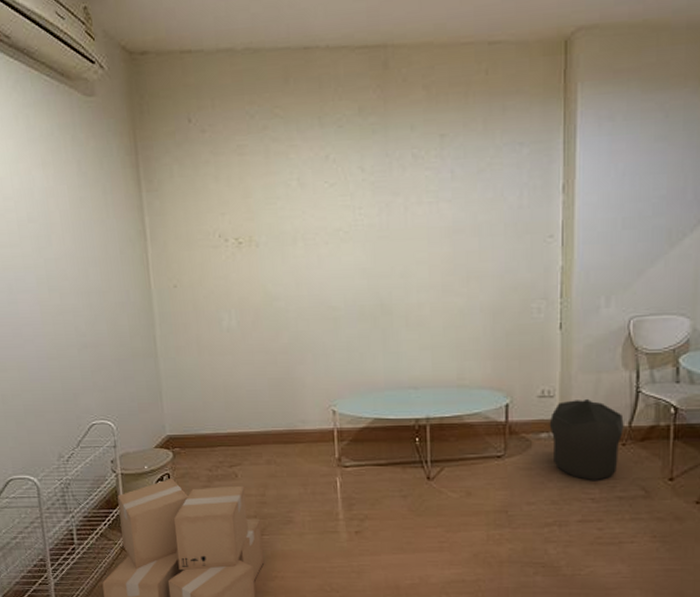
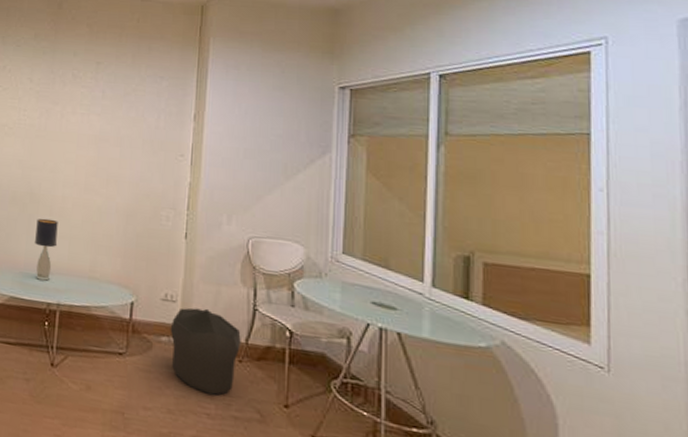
table lamp: none [392,330,419,397] -> present [34,218,58,281]

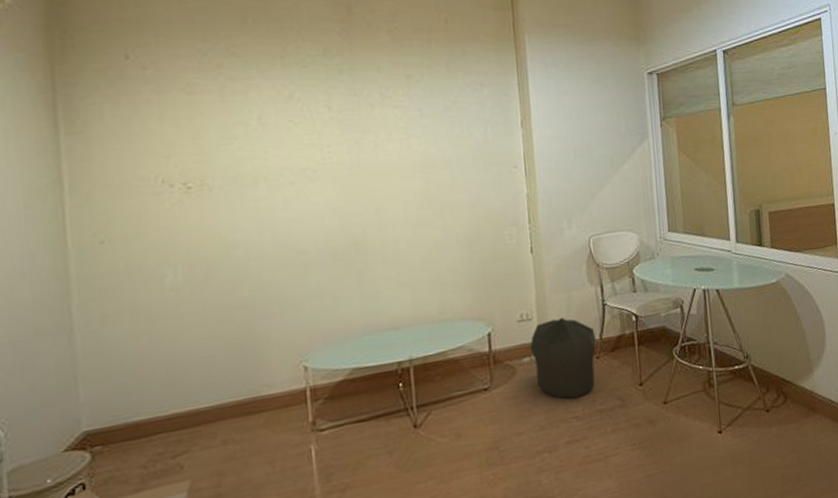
table lamp: present [34,218,58,281] -> none [368,267,398,340]

